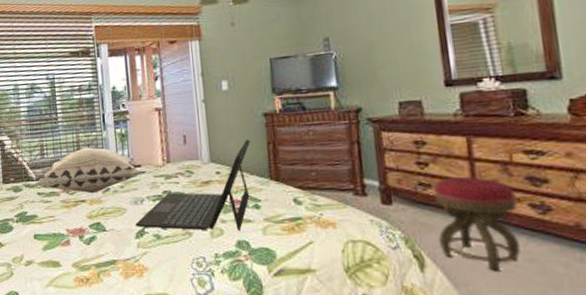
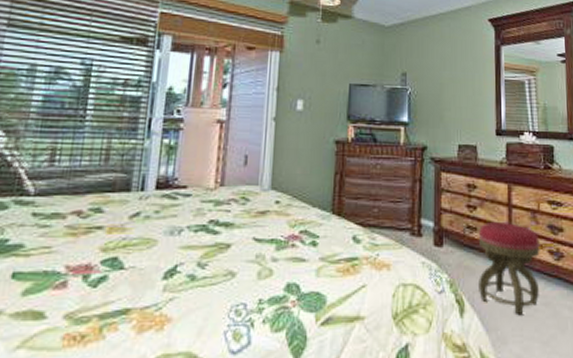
decorative pillow: present [35,147,141,194] -> none [31,157,186,219]
laptop: present [135,140,250,232] -> none [166,168,317,273]

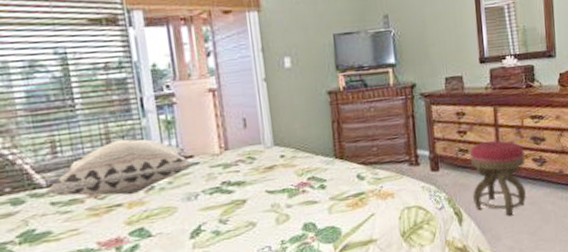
decorative pillow: none [31,157,186,219] -> present [45,139,194,197]

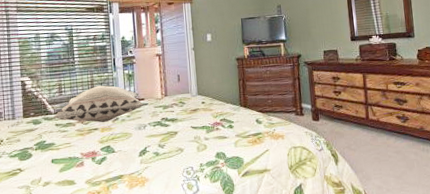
stool: present [470,140,526,216] -> none [344,100,392,161]

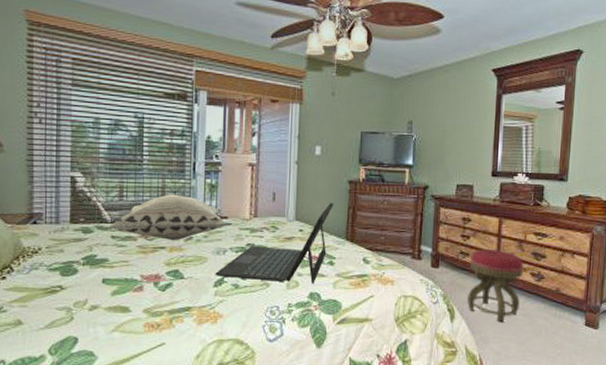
laptop: none [139,78,227,148] -> present [215,203,334,285]
stool: none [344,100,392,161] -> present [467,249,524,323]

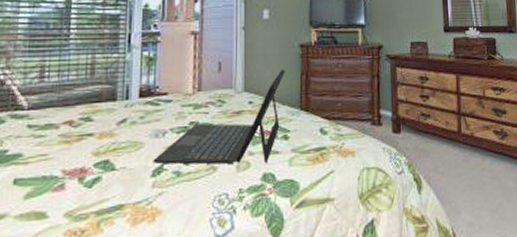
decorative pillow: present [109,194,227,241] -> none [25,71,167,126]
stool: present [467,249,524,323] -> none [431,109,487,189]

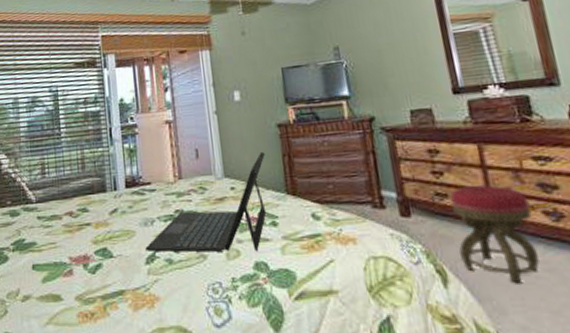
stool: none [431,109,487,189] -> present [450,185,539,284]

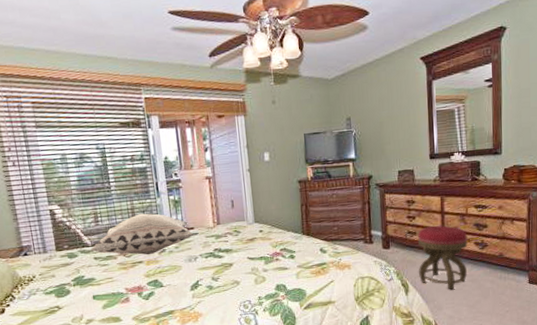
decorative pillow: none [34,164,151,216] -> present [90,213,194,255]
laptop: present [145,152,267,252] -> none [190,203,287,281]

